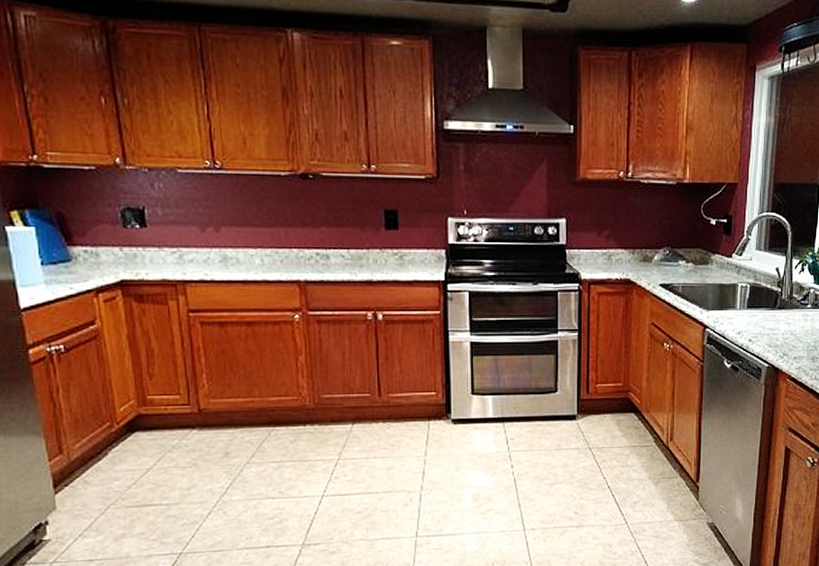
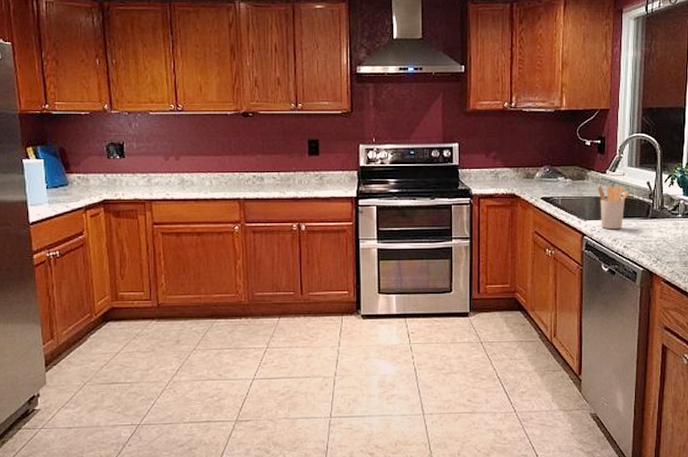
utensil holder: none [722,271,757,321] -> present [597,185,630,230]

